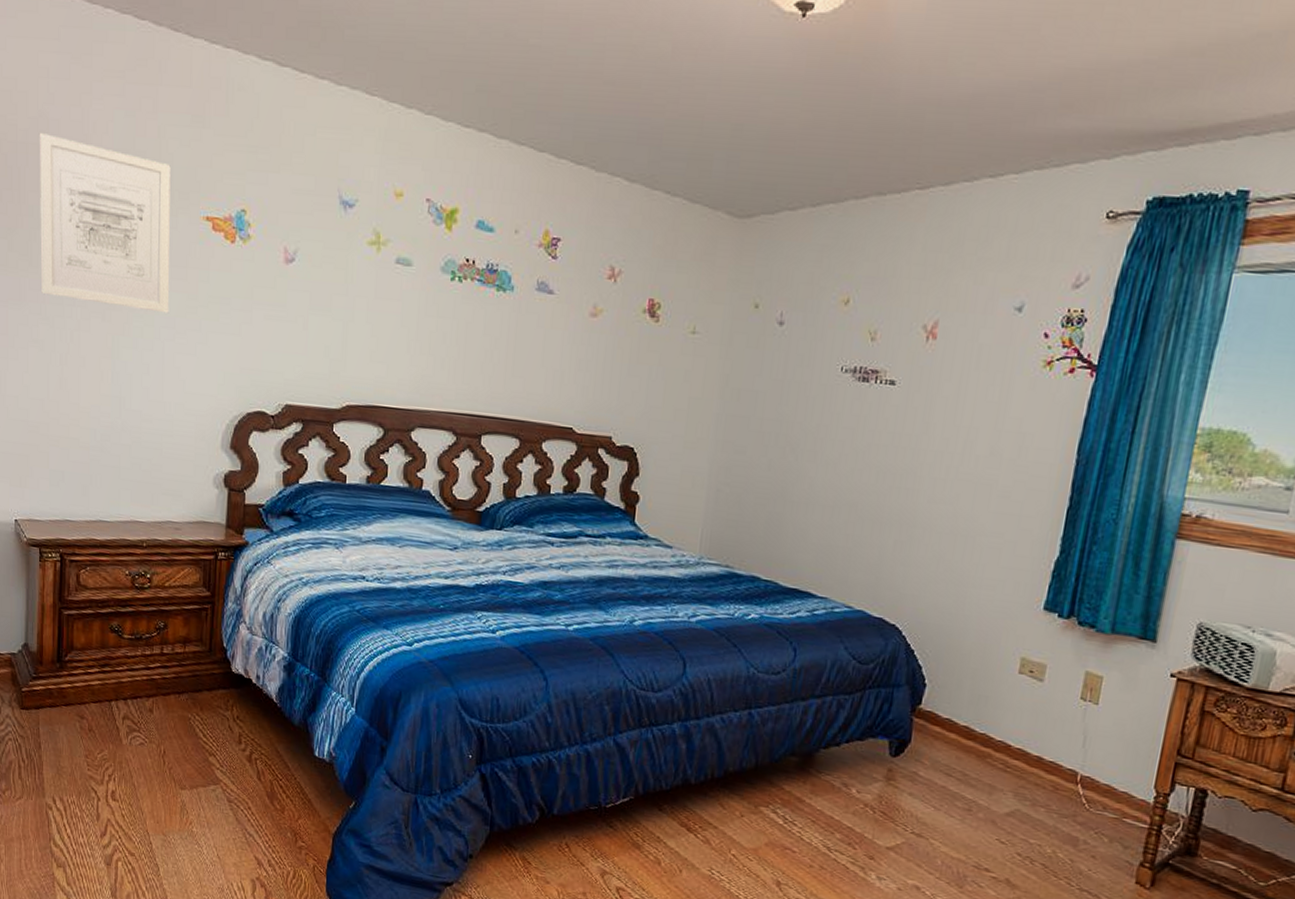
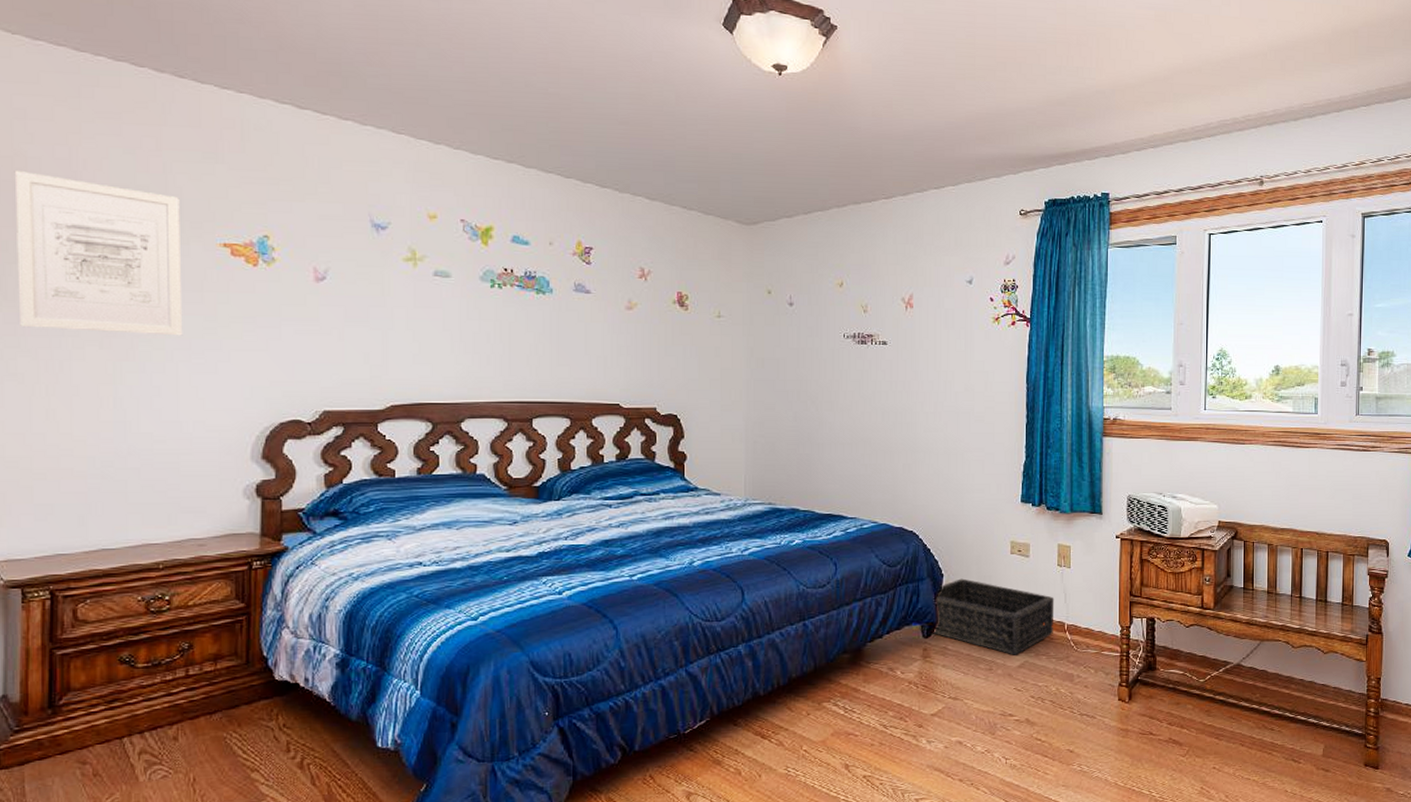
basket: none [886,693,1069,800] -> present [919,578,1055,655]

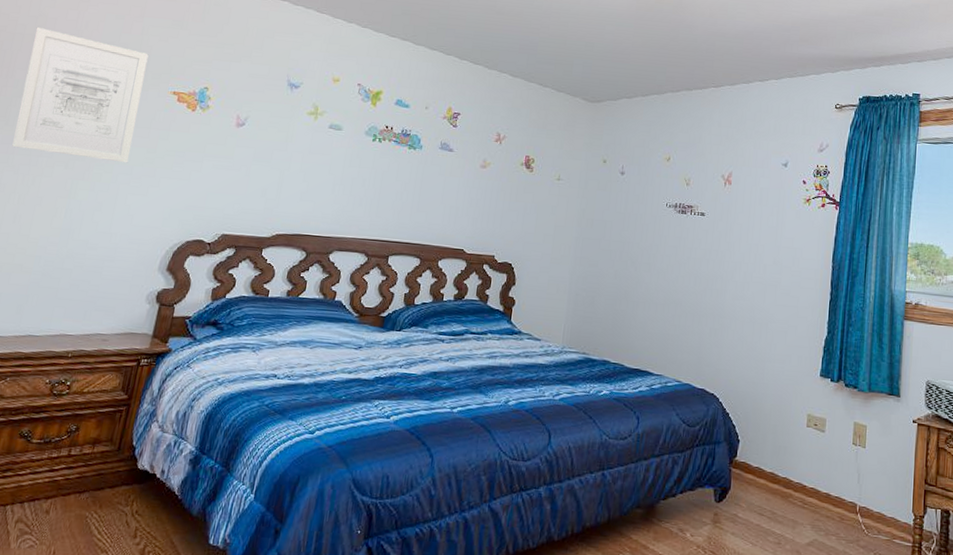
basket: present [919,578,1055,655] -> none [711,446,848,532]

